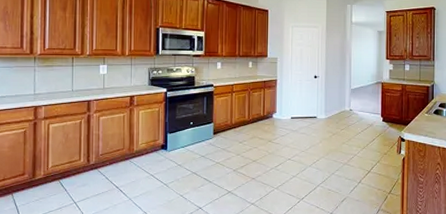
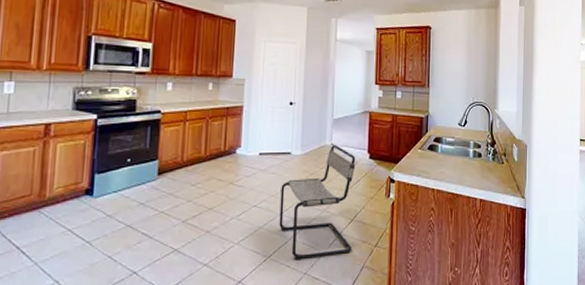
chair: none [309,110,371,203] -> present [279,144,356,260]

